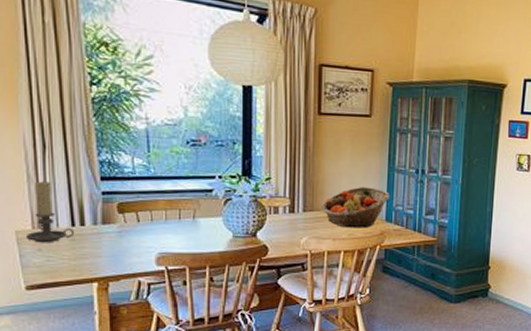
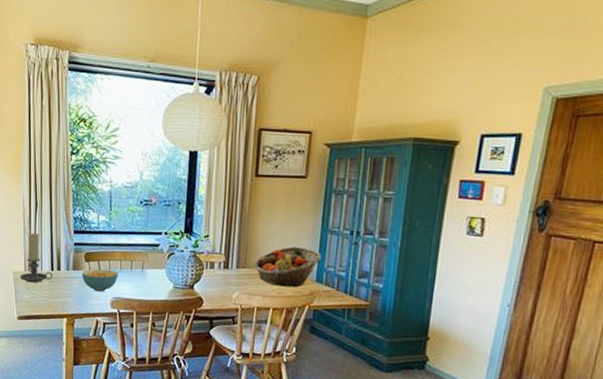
cereal bowl: none [114,220,163,248] -> present [81,268,118,292]

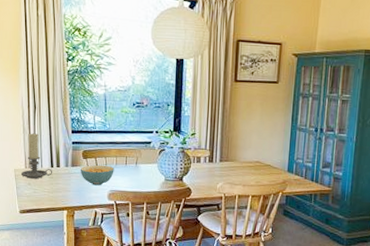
fruit basket: present [253,246,321,288] -> none [234,142,292,177]

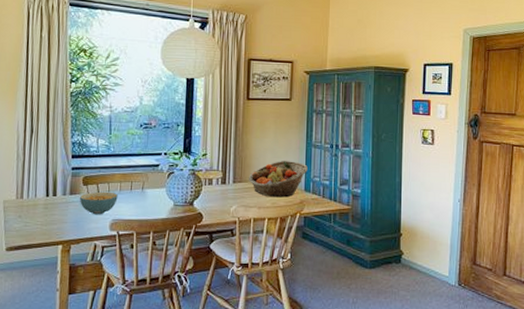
candle holder: present [21,133,53,179] -> none [11,159,48,211]
fruit basket: none [234,142,292,177] -> present [248,161,308,198]

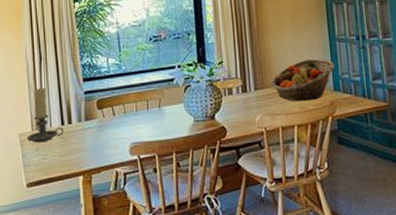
candle holder: none [11,159,48,211] -> present [28,88,64,143]
cereal bowl: present [79,191,118,215] -> none [95,113,135,140]

